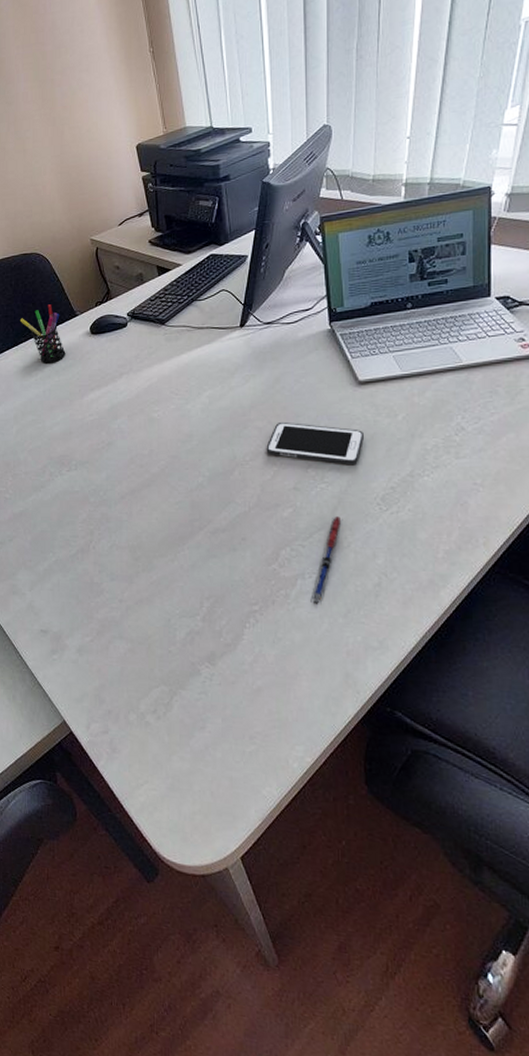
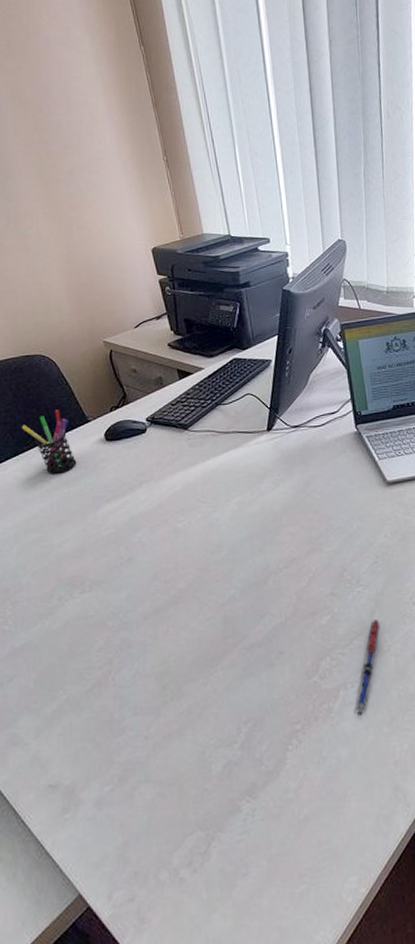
cell phone: present [266,423,364,464] -> none [300,526,396,566]

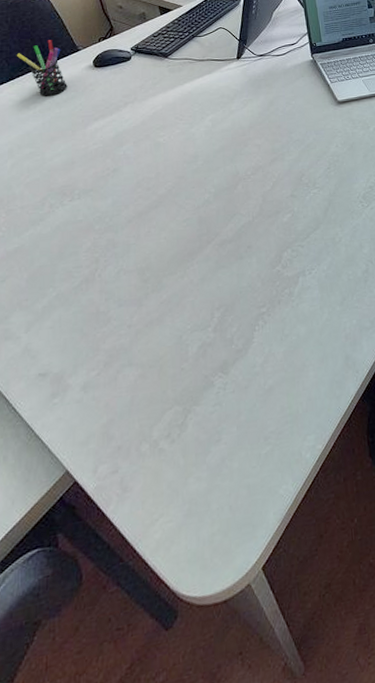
pen: present [354,619,382,715] -> none [311,216,334,297]

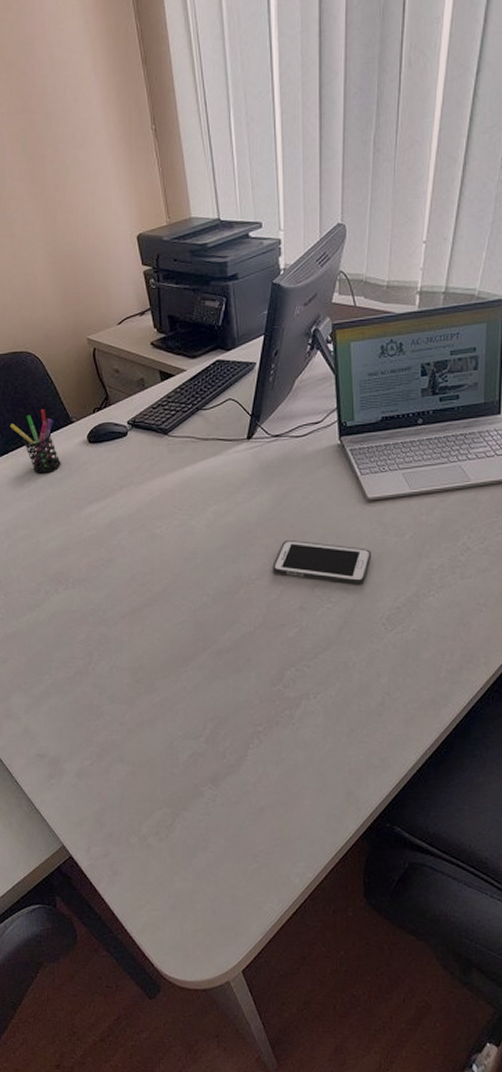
cell phone: none [265,138,345,171] -> present [272,541,371,584]

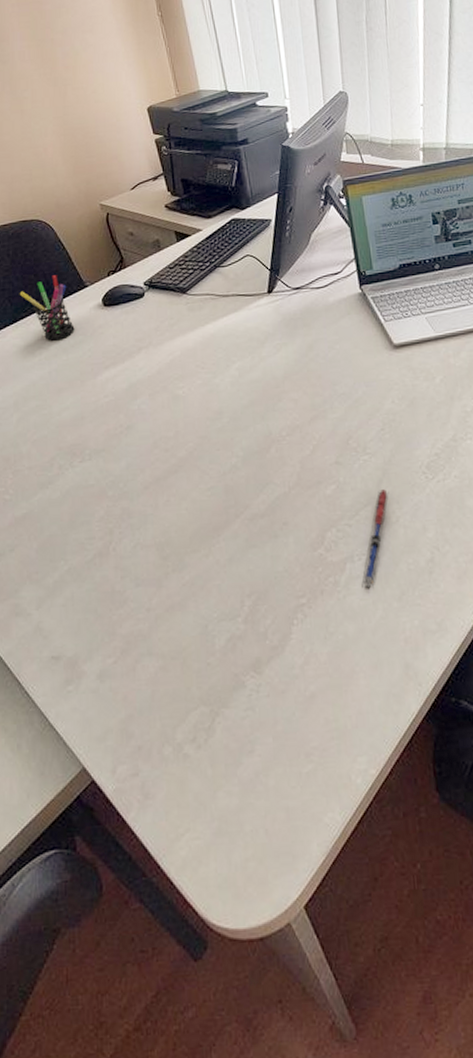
cell phone: present [272,541,371,584] -> none [303,392,404,433]
pen: none [314,636,349,724] -> present [361,489,390,589]

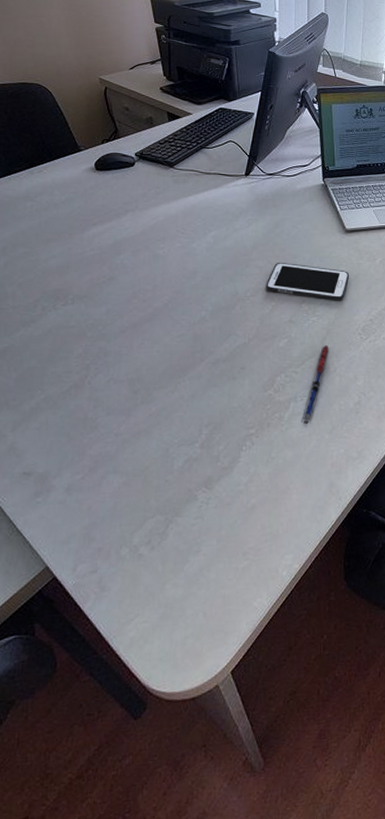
pen holder: present [19,275,75,341] -> none [14,136,67,196]
cell phone: none [303,392,404,433] -> present [266,263,349,300]

